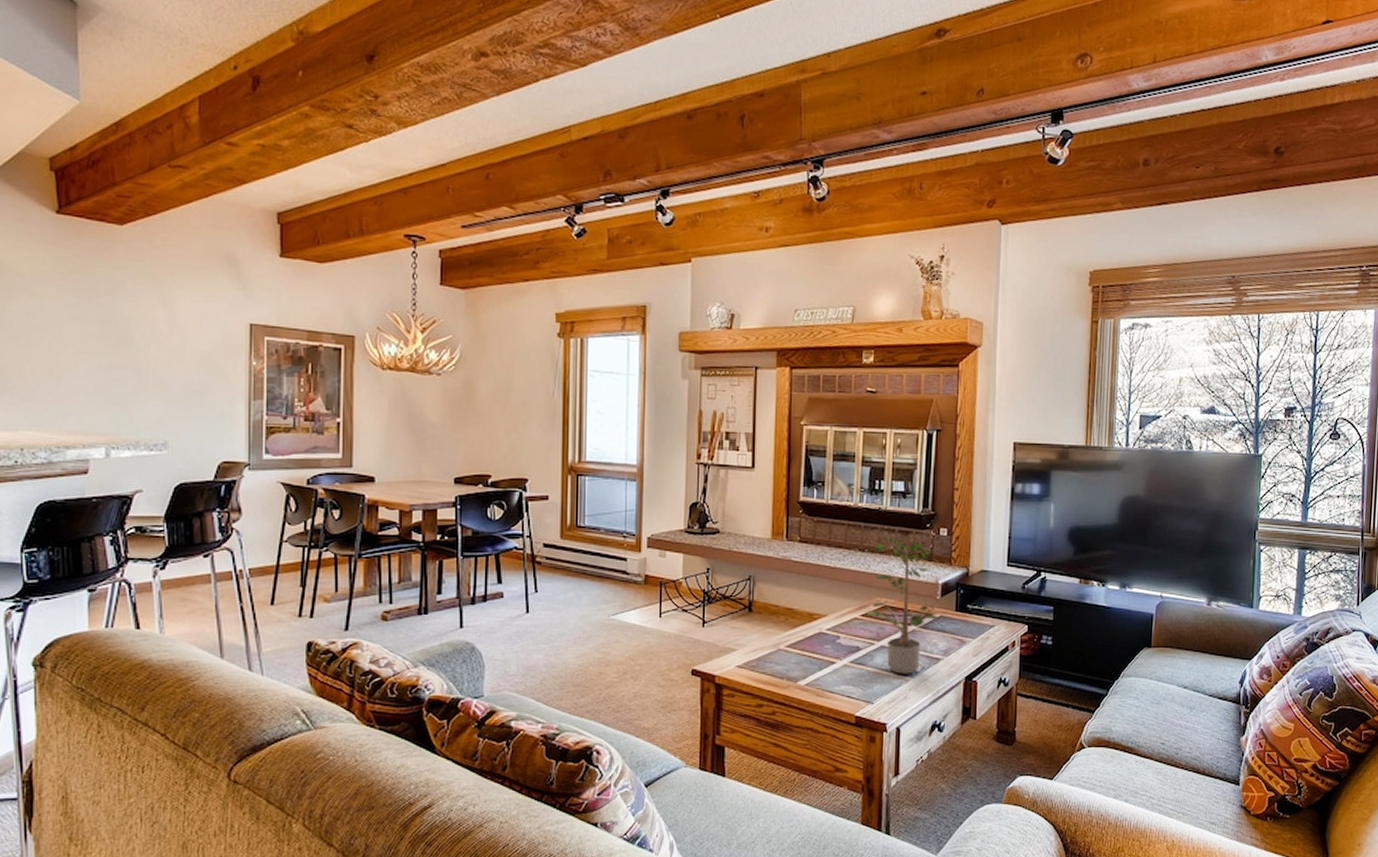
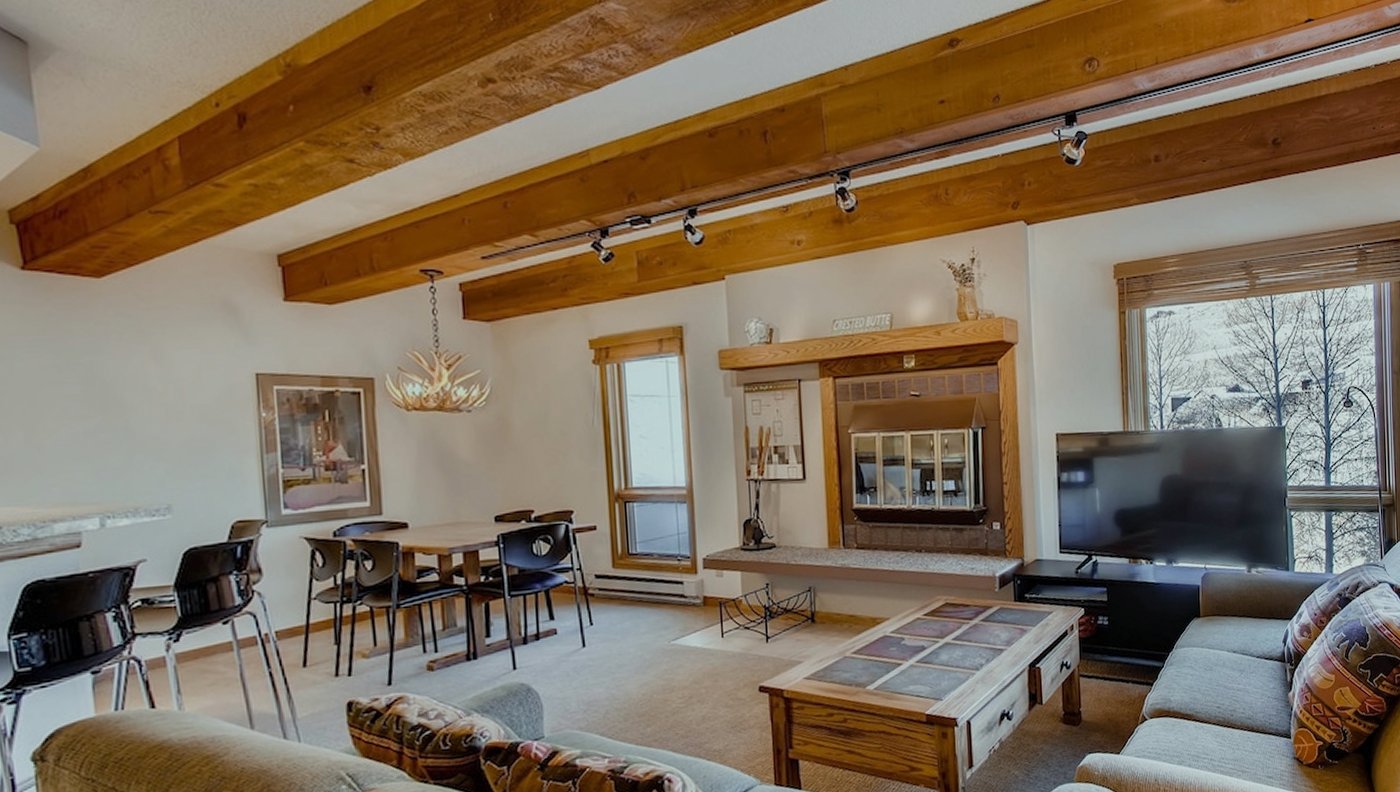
potted plant: present [865,532,939,674] -> none [927,531,999,669]

